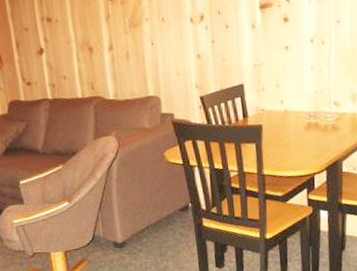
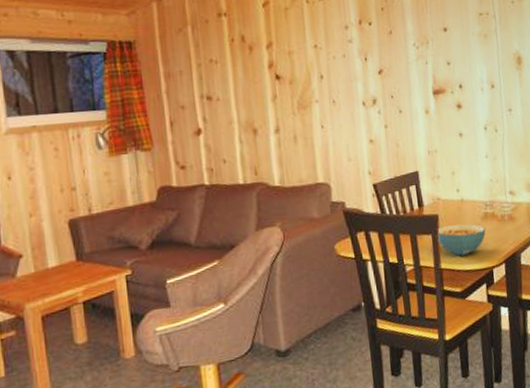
cereal bowl: none [259,133,309,164] -> present [435,223,486,256]

